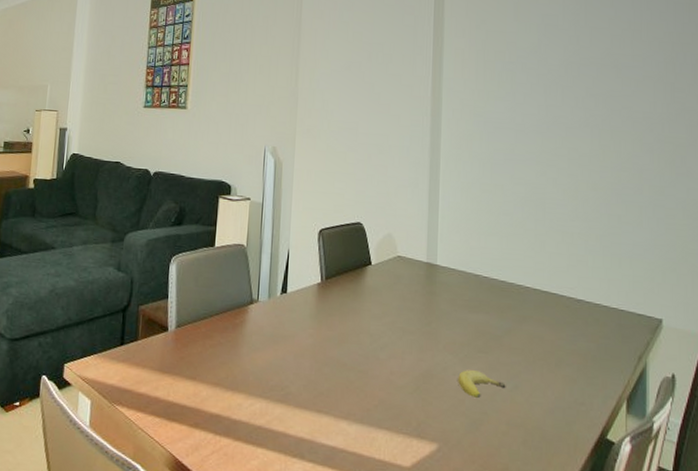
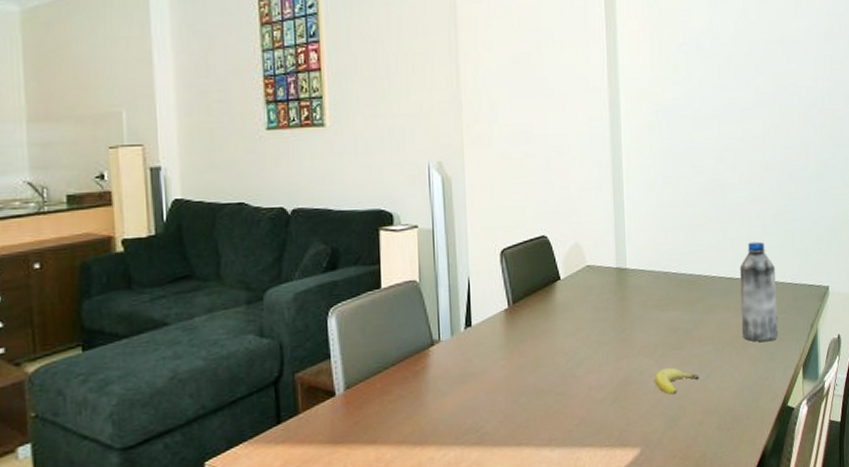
water bottle: none [556,259,599,366] -> present [739,241,779,342]

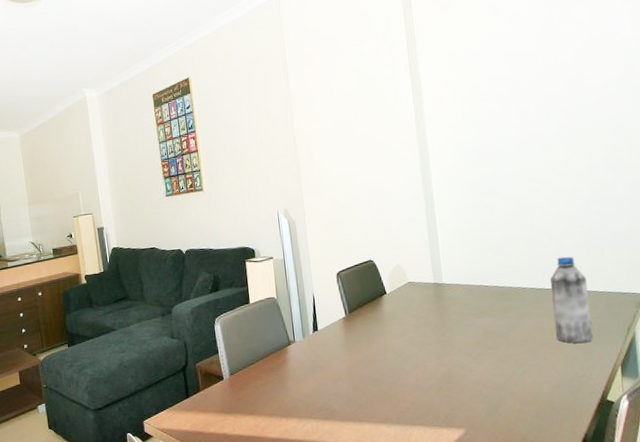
fruit: present [655,368,699,396] -> none [474,364,516,387]

